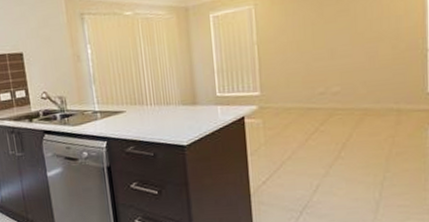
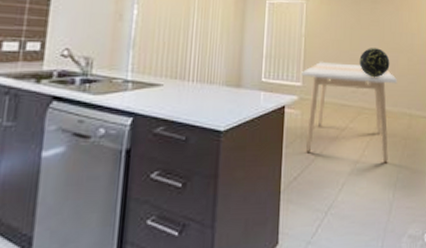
dining table: none [258,64,379,163] -> present [301,61,398,163]
decorative globe: none [326,41,367,76] -> present [359,48,390,78]

